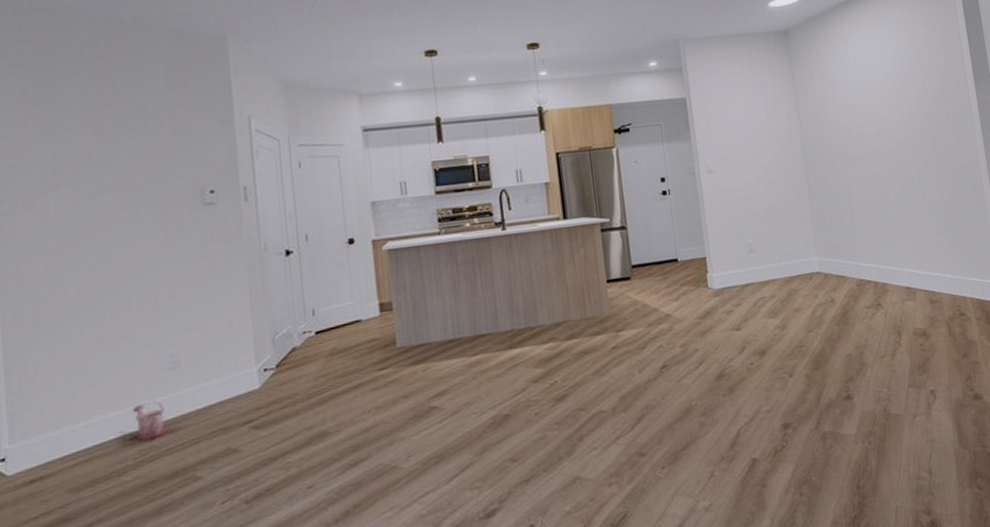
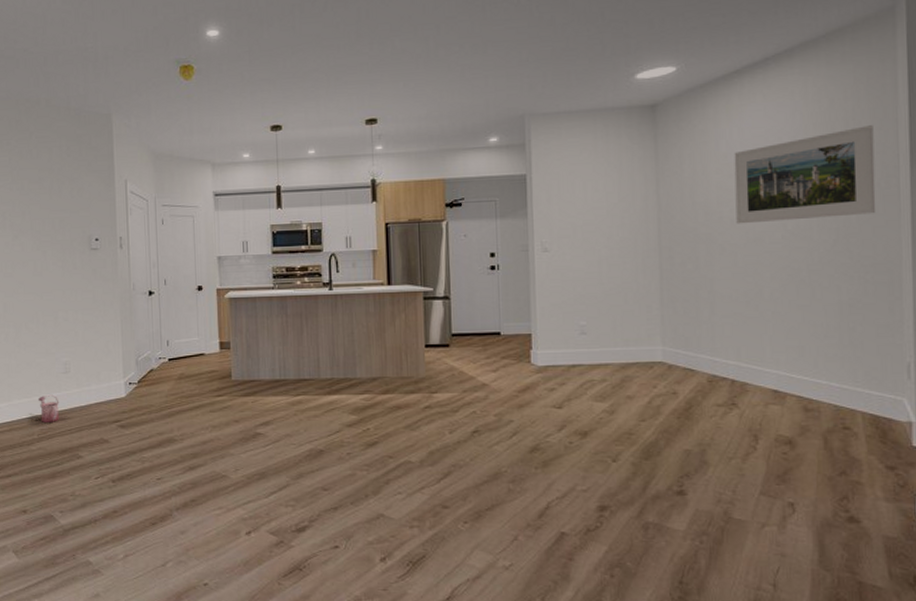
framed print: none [852,49,957,138] -> present [734,125,876,224]

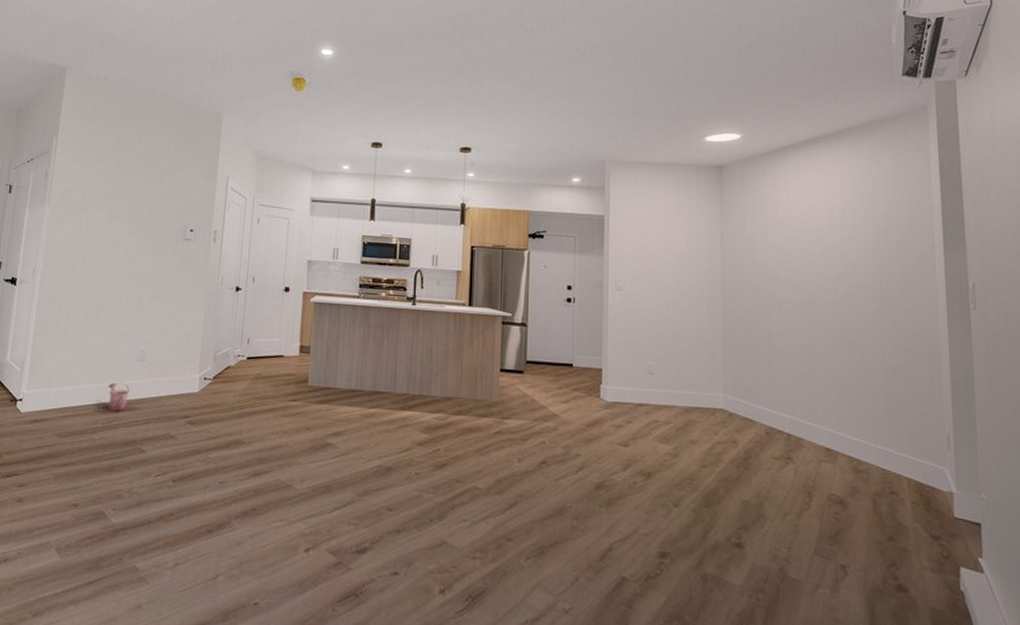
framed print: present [734,125,876,224] -> none [790,207,915,288]

